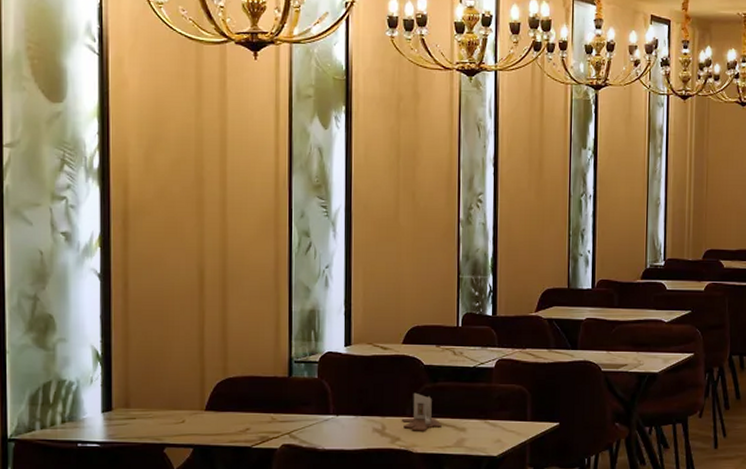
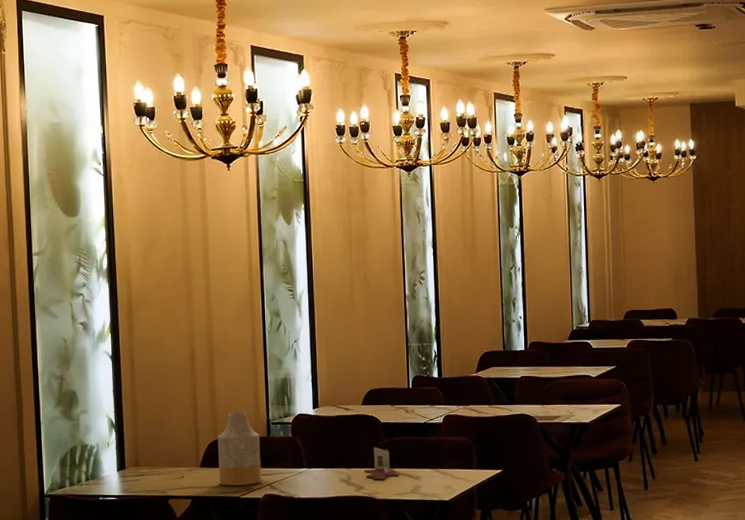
vase: none [227,347,280,434] -> present [217,412,262,486]

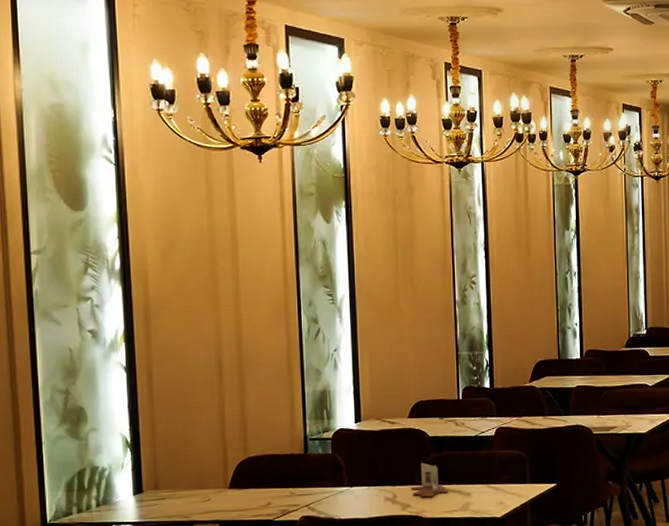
vase: present [217,412,262,486] -> none [248,427,298,508]

